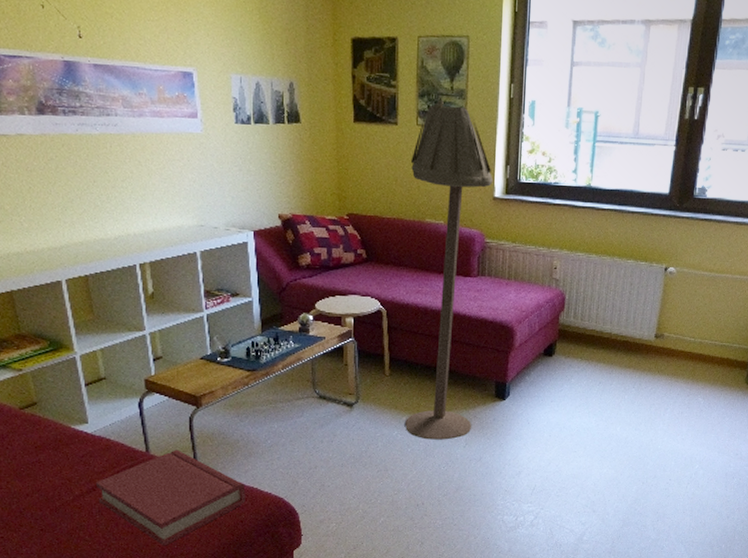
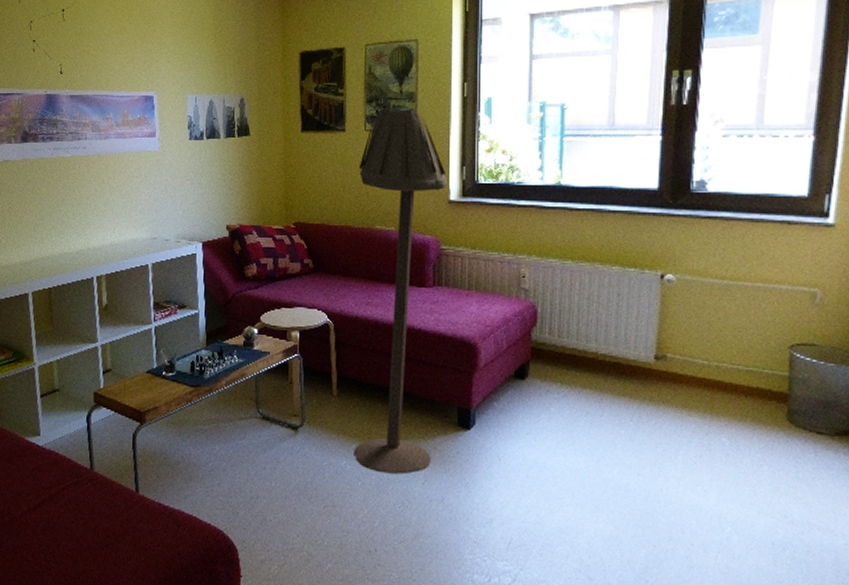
hardback book: present [95,449,246,546] -> none [41,468,184,575]

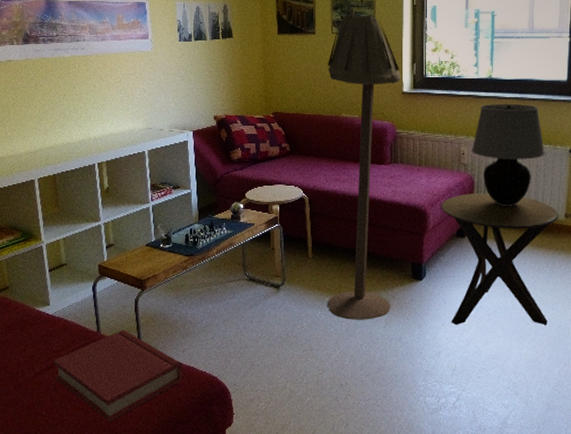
hardback book: none [41,468,184,575] -> present [53,329,183,423]
side table: none [495,325,647,494] -> present [441,193,559,325]
table lamp: none [534,215,629,343] -> present [471,103,545,206]

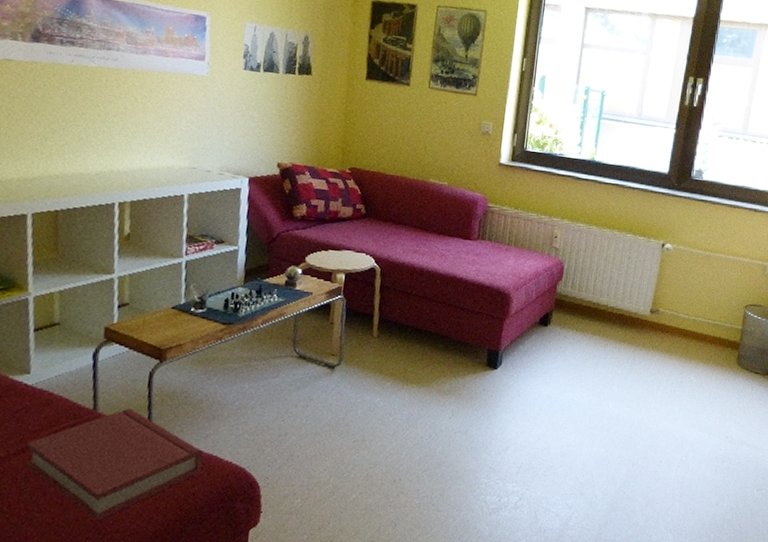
floor lamp: present [327,10,401,320] -> none [389,66,500,410]
side table: present [441,193,559,325] -> none [523,280,645,422]
table lamp: present [471,103,545,206] -> none [565,187,639,297]

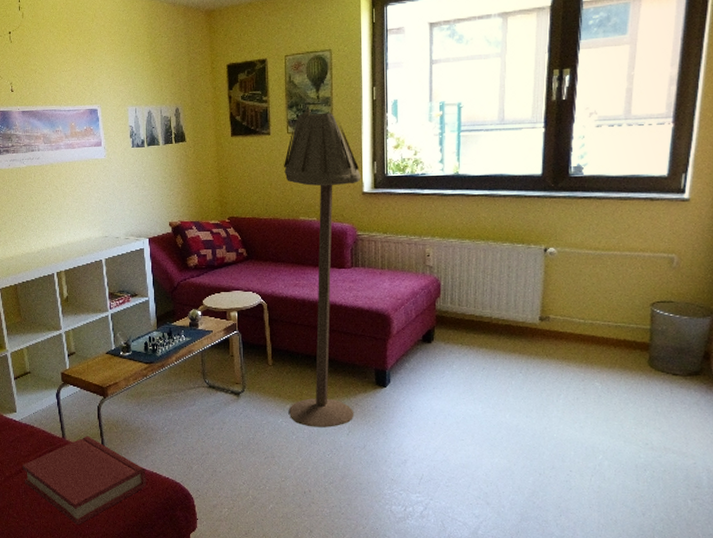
floor lamp: none [389,66,500,410] -> present [283,108,361,428]

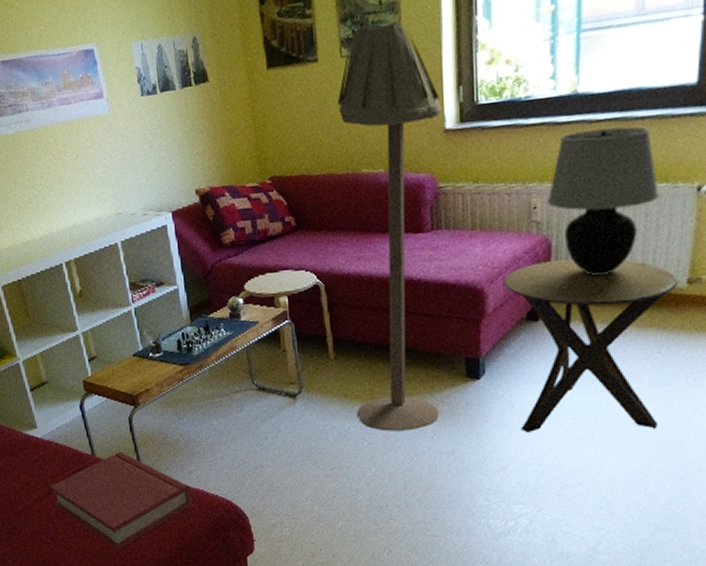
side table: none [405,296,533,433] -> present [504,258,679,432]
table lamp: none [437,201,518,309] -> present [547,126,659,275]

